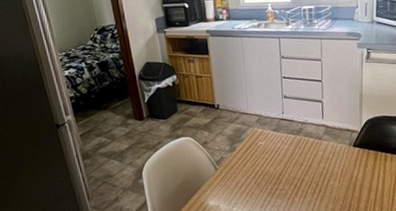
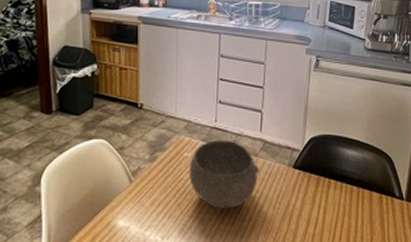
bowl: none [263,128,324,186] -> present [189,140,259,209]

